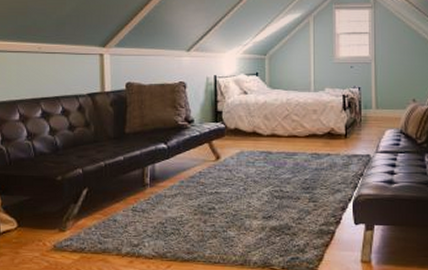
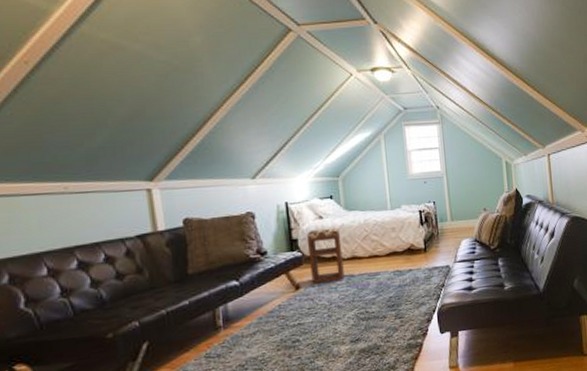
nightstand: none [230,105,263,157] -> present [306,228,345,285]

